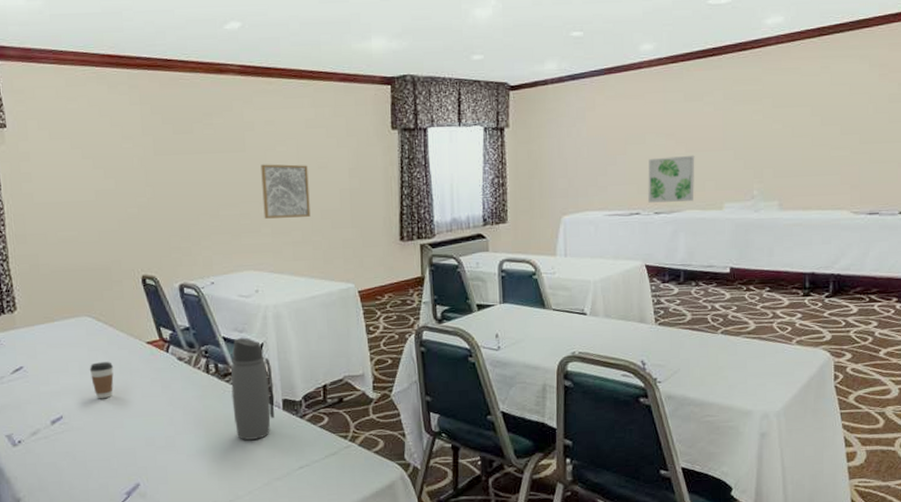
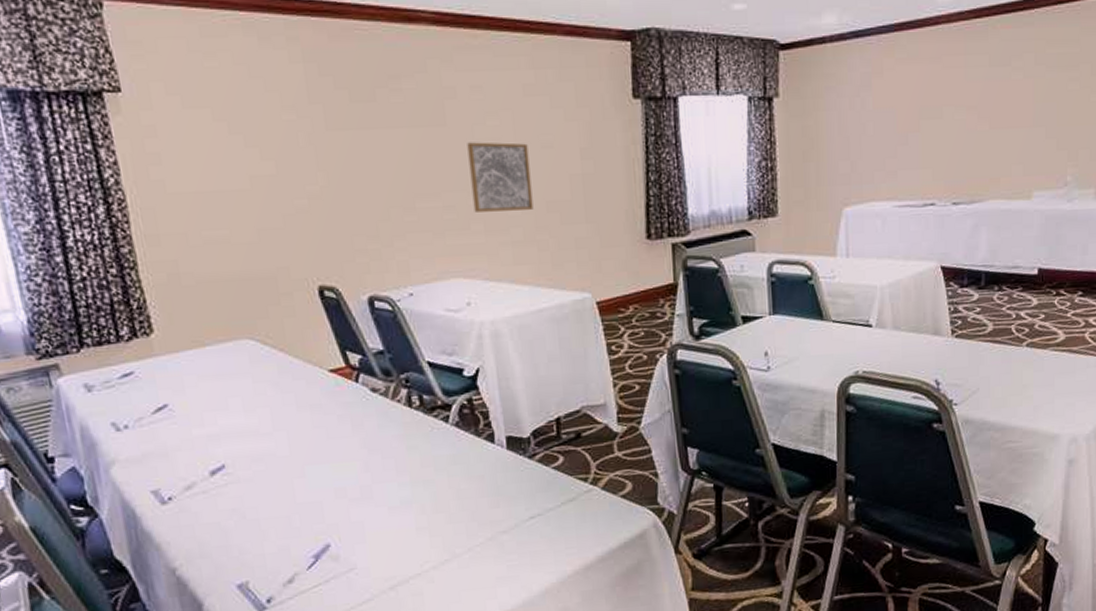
coffee cup: present [89,362,114,399] -> none [256,396,289,443]
water bottle: present [230,337,275,440] -> none [439,362,497,487]
wall art: present [648,155,695,203] -> none [945,132,1000,191]

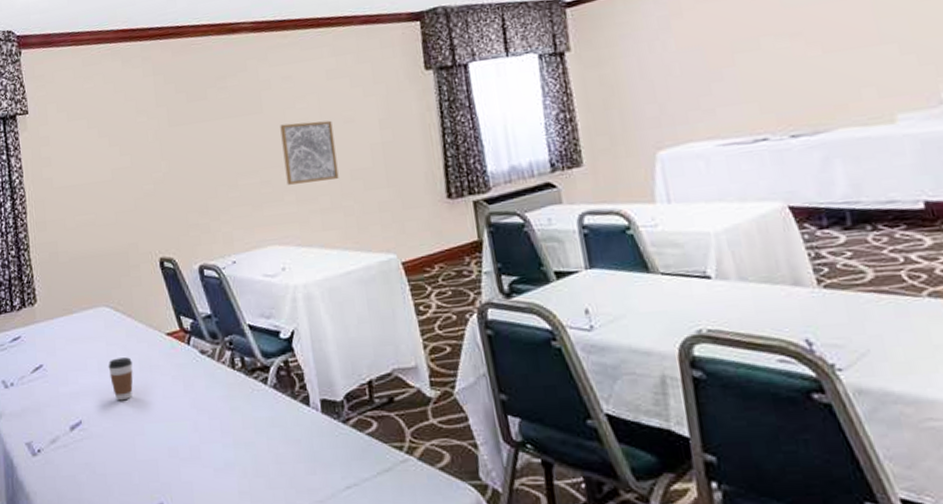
coffee cup: none [256,396,289,443] -> present [108,357,133,401]

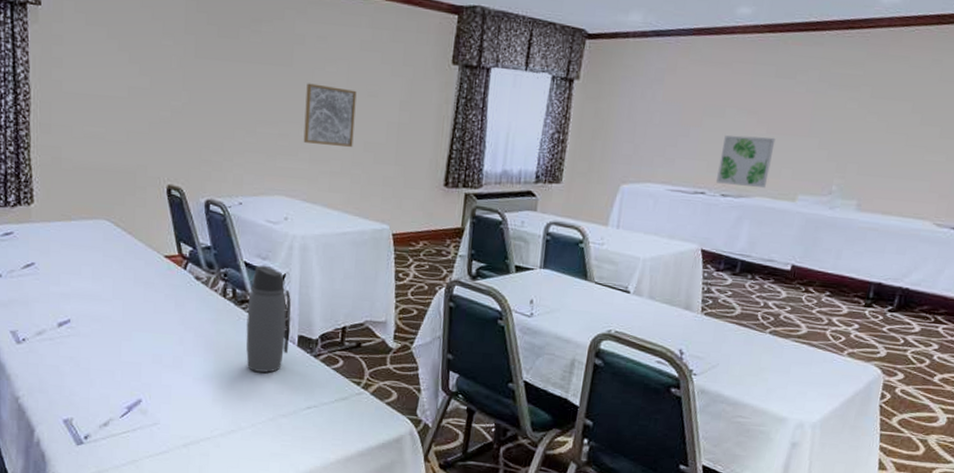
coffee cup: present [108,357,133,401] -> none [102,269,127,309]
water bottle: none [258,324,312,451] -> present [246,265,291,373]
wall art: none [769,55,847,124] -> present [716,135,776,189]

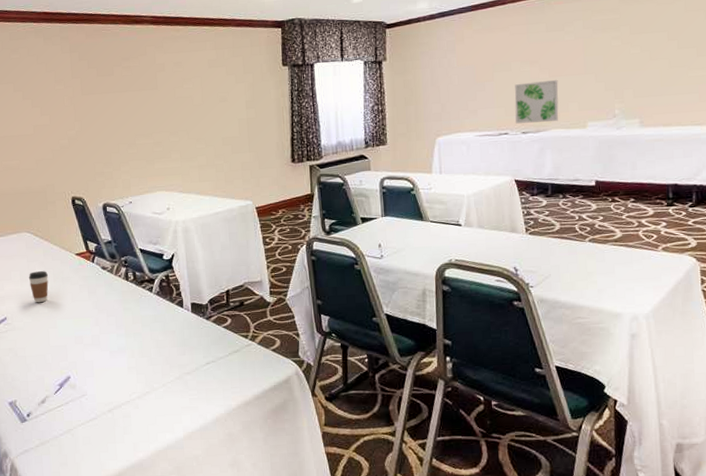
coffee cup: none [102,269,127,309] -> present [28,271,49,303]
water bottle: present [246,265,291,373] -> none [146,249,184,339]
wall art: present [303,83,357,147] -> none [170,99,214,146]

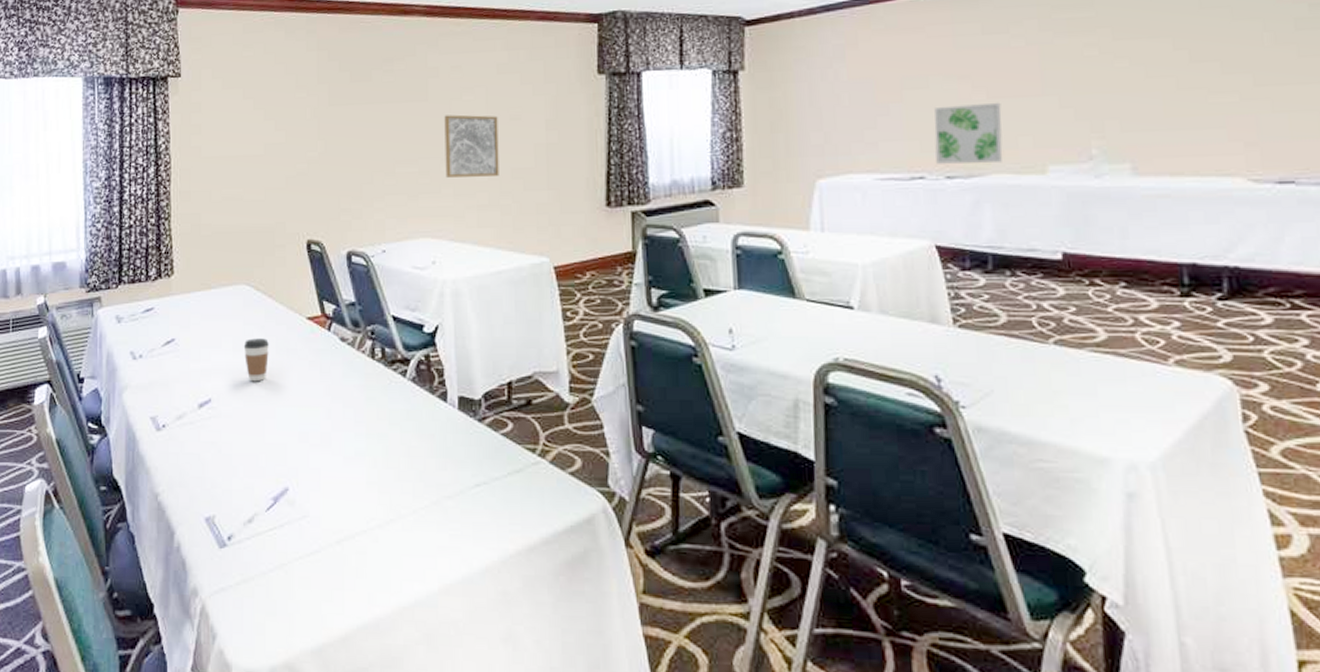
wall art: none [170,99,214,146] -> present [444,114,499,178]

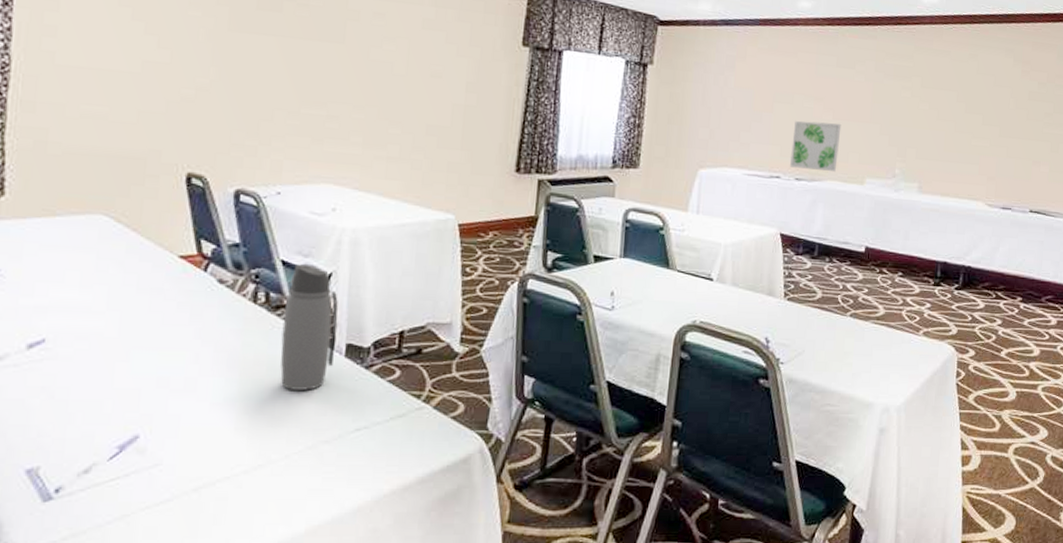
coffee cup: present [243,338,269,382] -> none [94,274,128,322]
water bottle: none [399,317,449,444] -> present [280,263,338,390]
wall art: present [444,114,499,178] -> none [356,61,418,130]

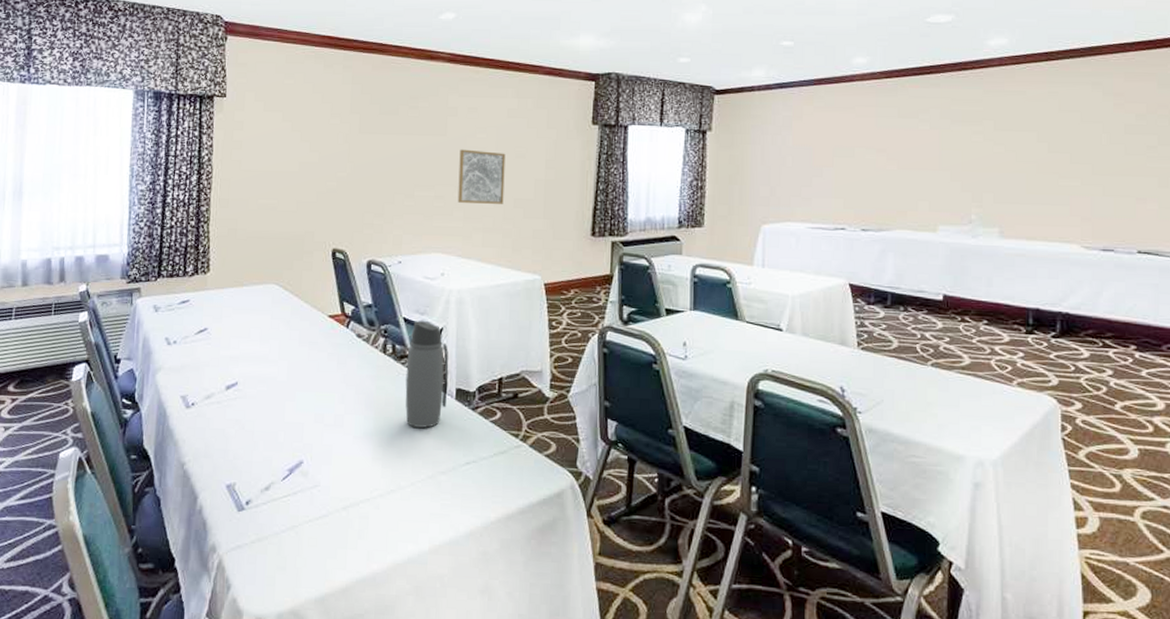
wall art: none [356,61,418,130] -> present [457,149,506,204]
wall art: present [790,121,842,173] -> none [855,172,908,222]

